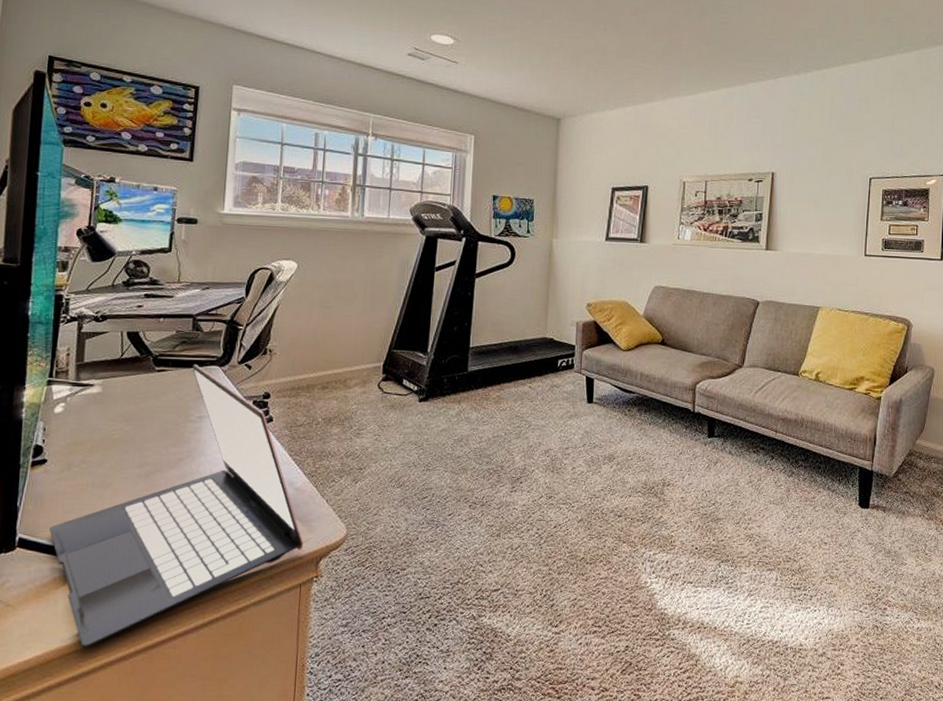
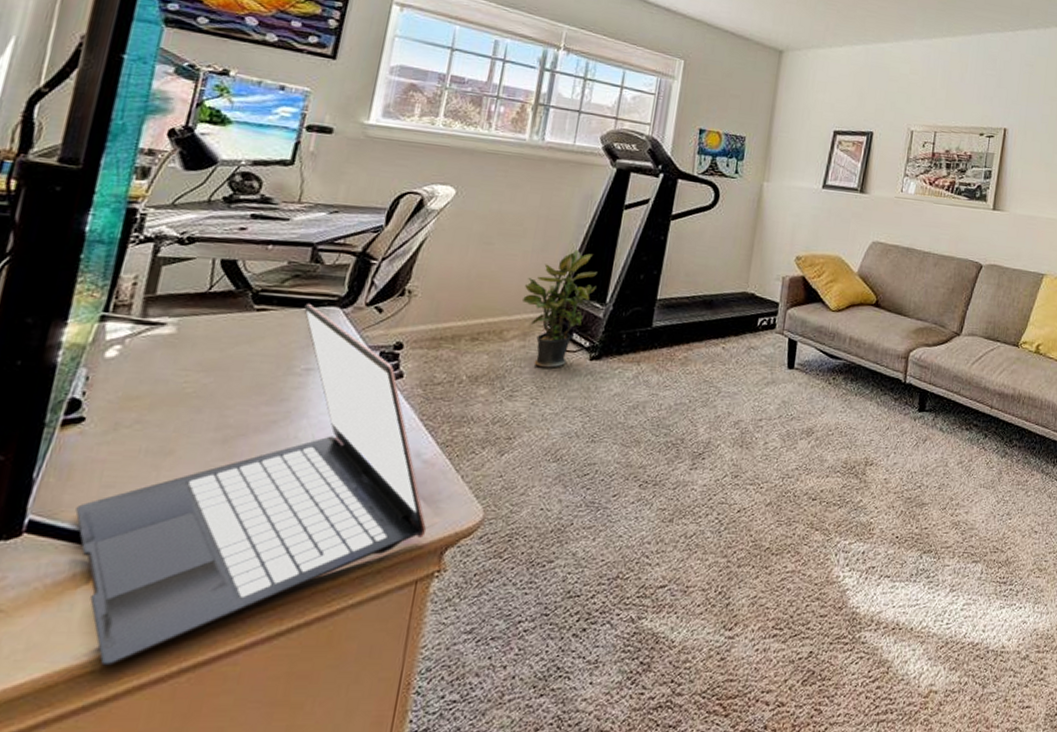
potted plant: none [360,308,418,410] -> present [523,249,597,368]

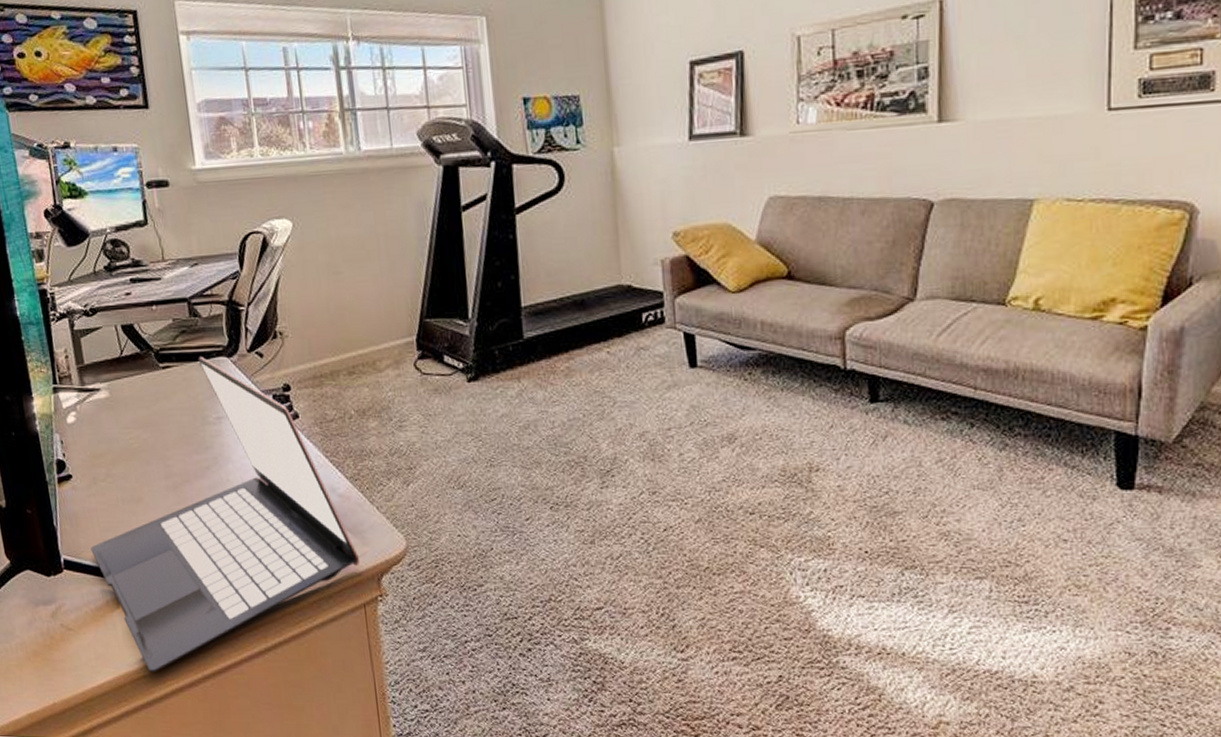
potted plant: present [523,249,597,368] -> none [384,265,455,395]

